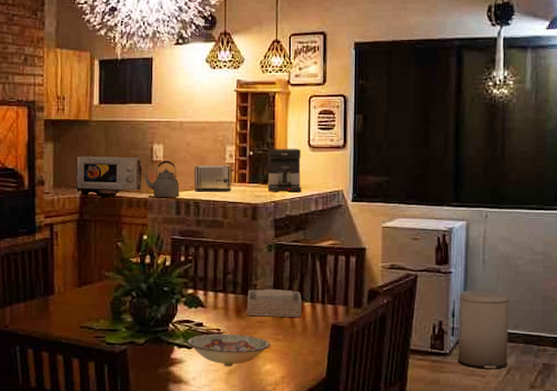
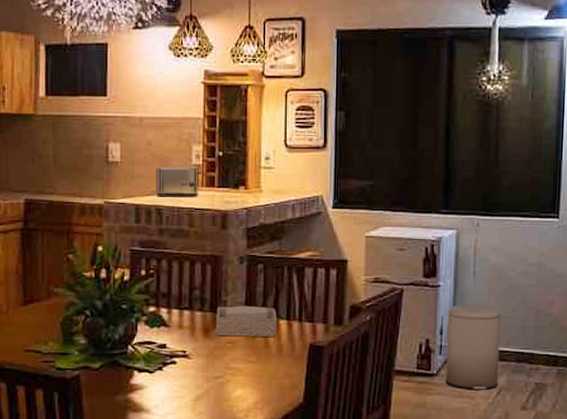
microwave: present [75,156,142,198] -> none [19,155,96,204]
kettle: present [141,161,180,198] -> none [95,161,139,204]
bowl: present [187,333,271,367] -> none [148,356,243,393]
coffee maker: present [267,148,302,193] -> none [238,148,277,198]

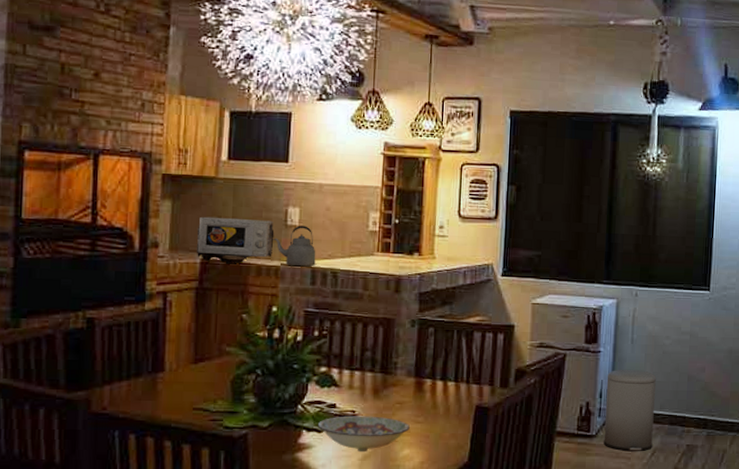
microwave: none [19,155,96,204] -> present [196,216,275,264]
kettle: none [95,161,139,204] -> present [273,225,316,267]
bowl: none [148,356,243,393] -> present [317,416,411,453]
toaster: present [156,166,202,197] -> none [332,231,378,262]
napkin holder: present [215,305,277,338] -> none [385,367,445,399]

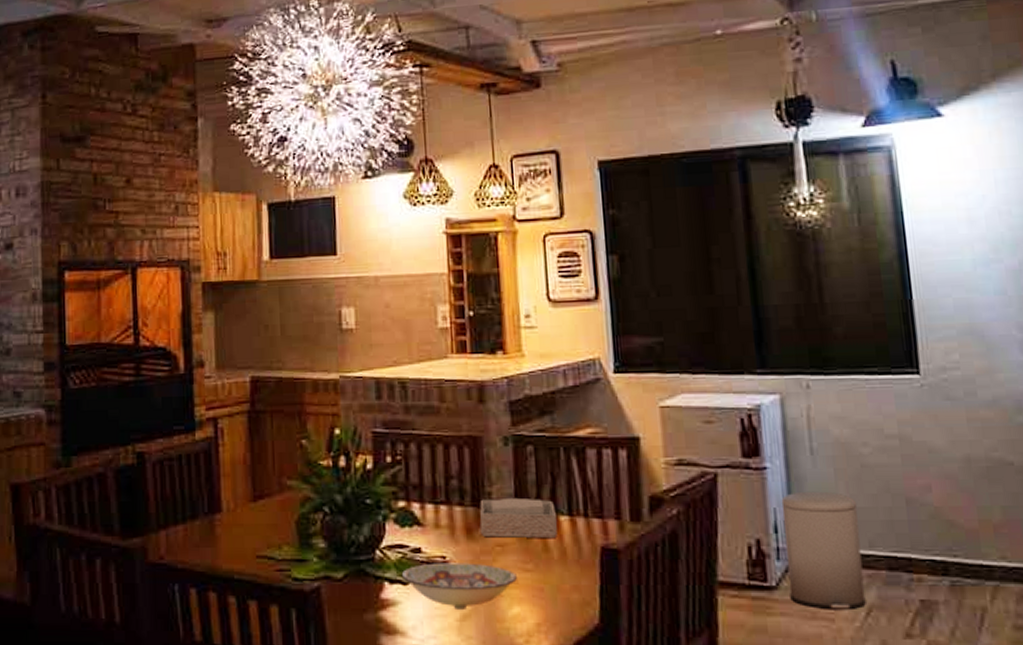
microwave: present [196,216,275,264] -> none [243,325,329,381]
kettle: present [273,225,316,267] -> none [328,328,380,378]
napkin holder: none [385,367,445,399] -> present [479,497,557,539]

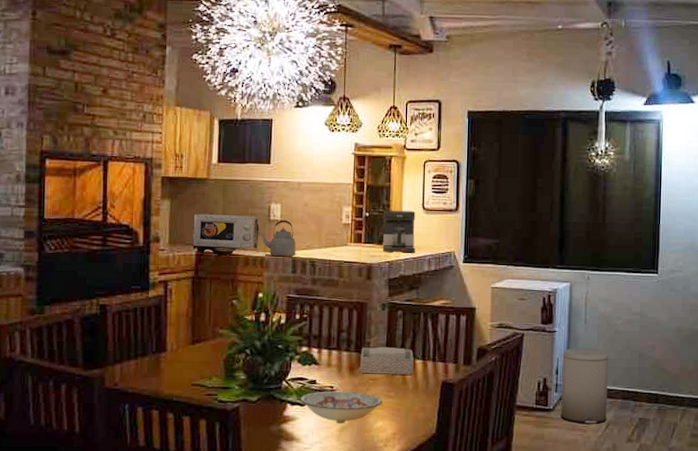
microwave: none [243,325,329,381] -> present [191,213,259,256]
kettle: none [328,328,380,378] -> present [258,220,296,257]
coffee maker: none [493,304,543,365] -> present [382,210,415,253]

